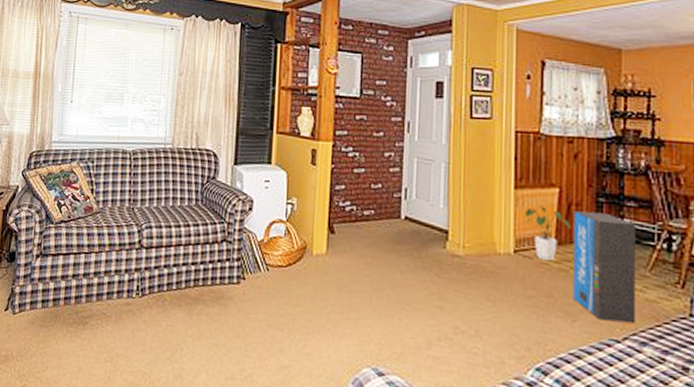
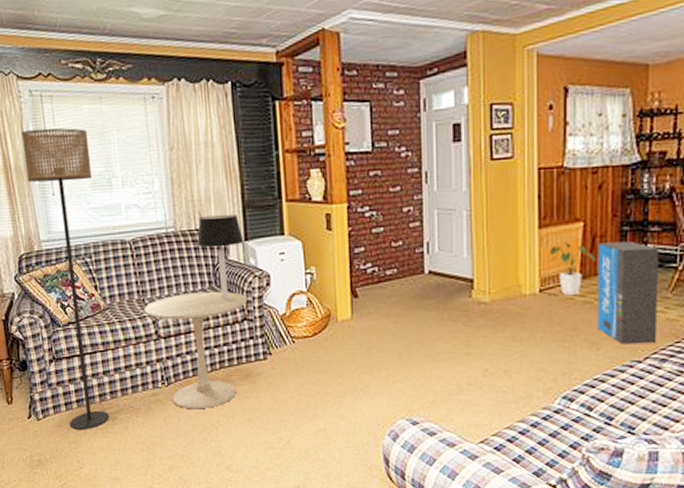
floor lamp: none [42,44,111,331] -> present [21,128,109,429]
side table: none [131,207,229,327] -> present [143,291,247,410]
table lamp: none [191,137,234,219] -> present [197,215,244,300]

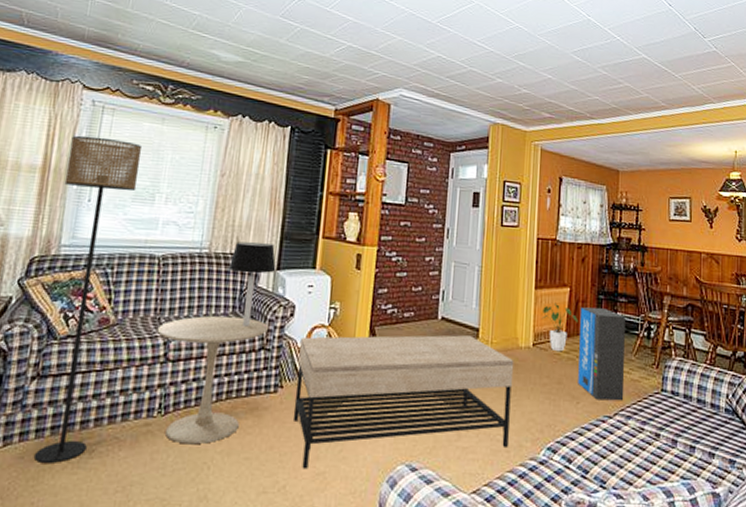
coffee table: none [281,288,518,427] -> present [292,335,514,469]

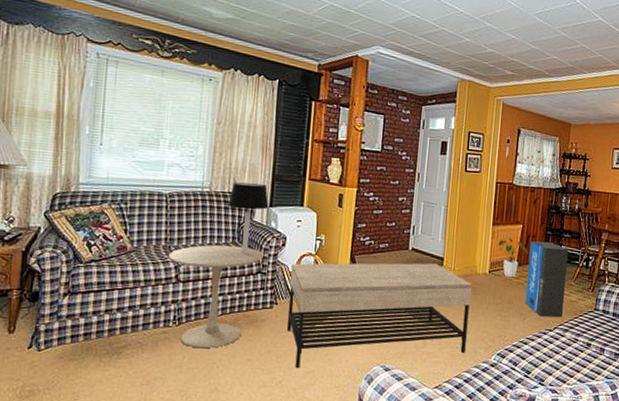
floor lamp: present [34,135,143,463] -> none [72,85,146,362]

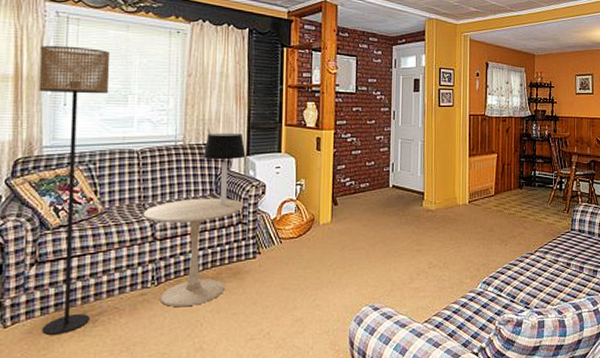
floor lamp: none [72,85,146,362] -> present [38,45,111,335]
coffee table: present [286,263,473,369] -> none [271,199,454,318]
house plant: present [497,237,528,278] -> none [475,167,504,206]
air purifier: present [525,241,569,318] -> none [505,169,543,241]

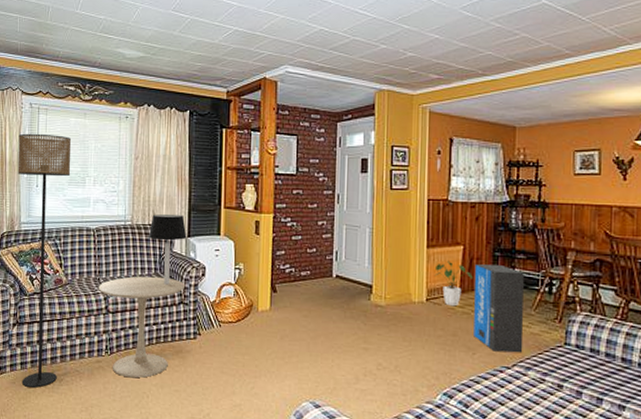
house plant: none [475,167,504,206] -> present [434,260,473,307]
air purifier: none [505,169,543,241] -> present [474,264,524,353]

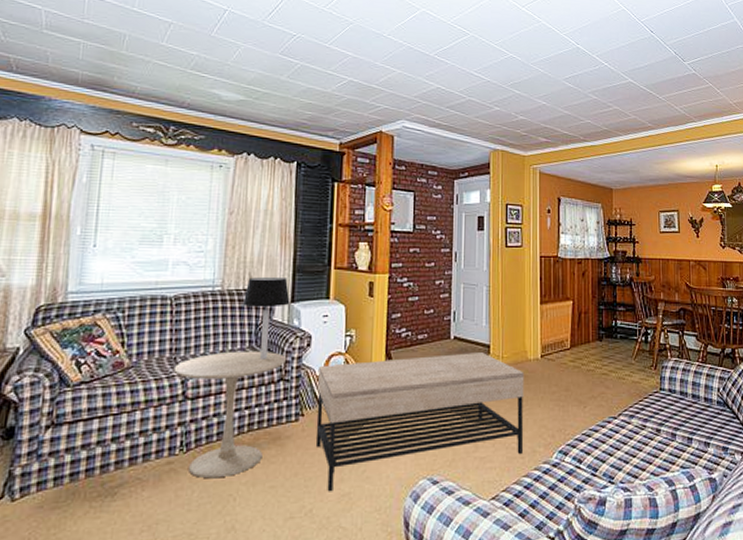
floor lamp: present [17,133,72,388] -> none [54,181,147,510]
coffee table: none [211,291,408,402] -> present [315,352,524,492]
house plant: present [434,260,473,307] -> none [547,315,581,361]
air purifier: present [474,264,524,353] -> none [583,318,627,403]

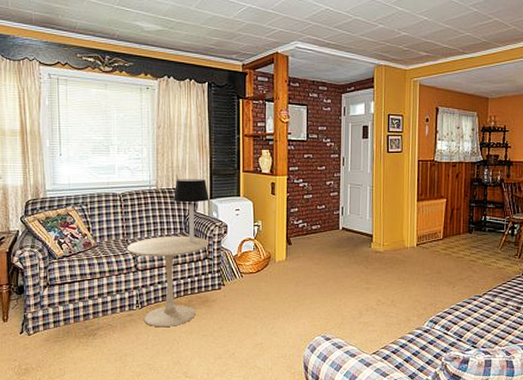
coffee table: present [315,352,524,492] -> none [234,241,402,342]

